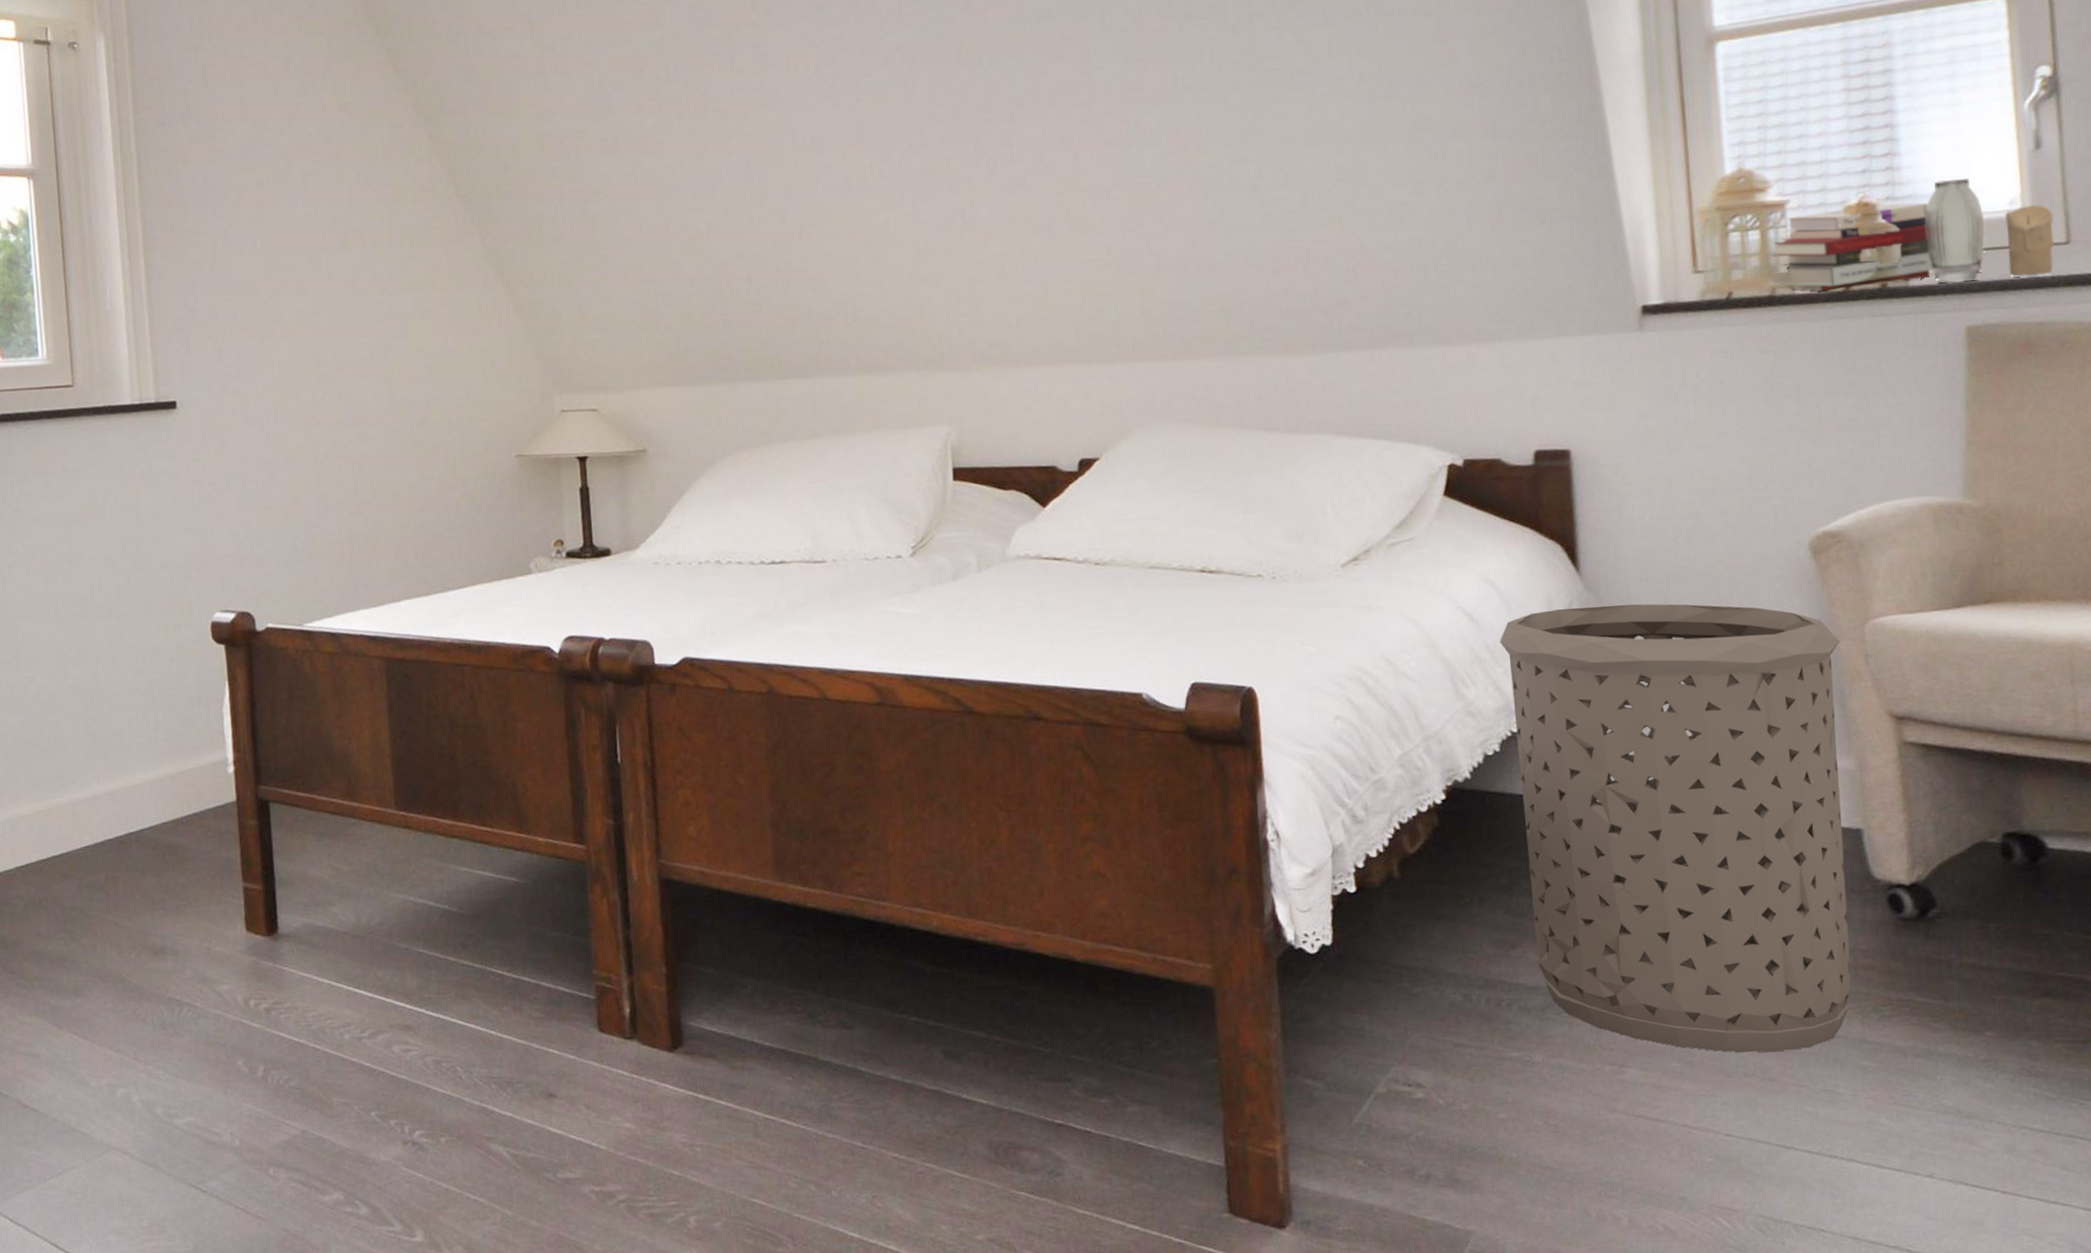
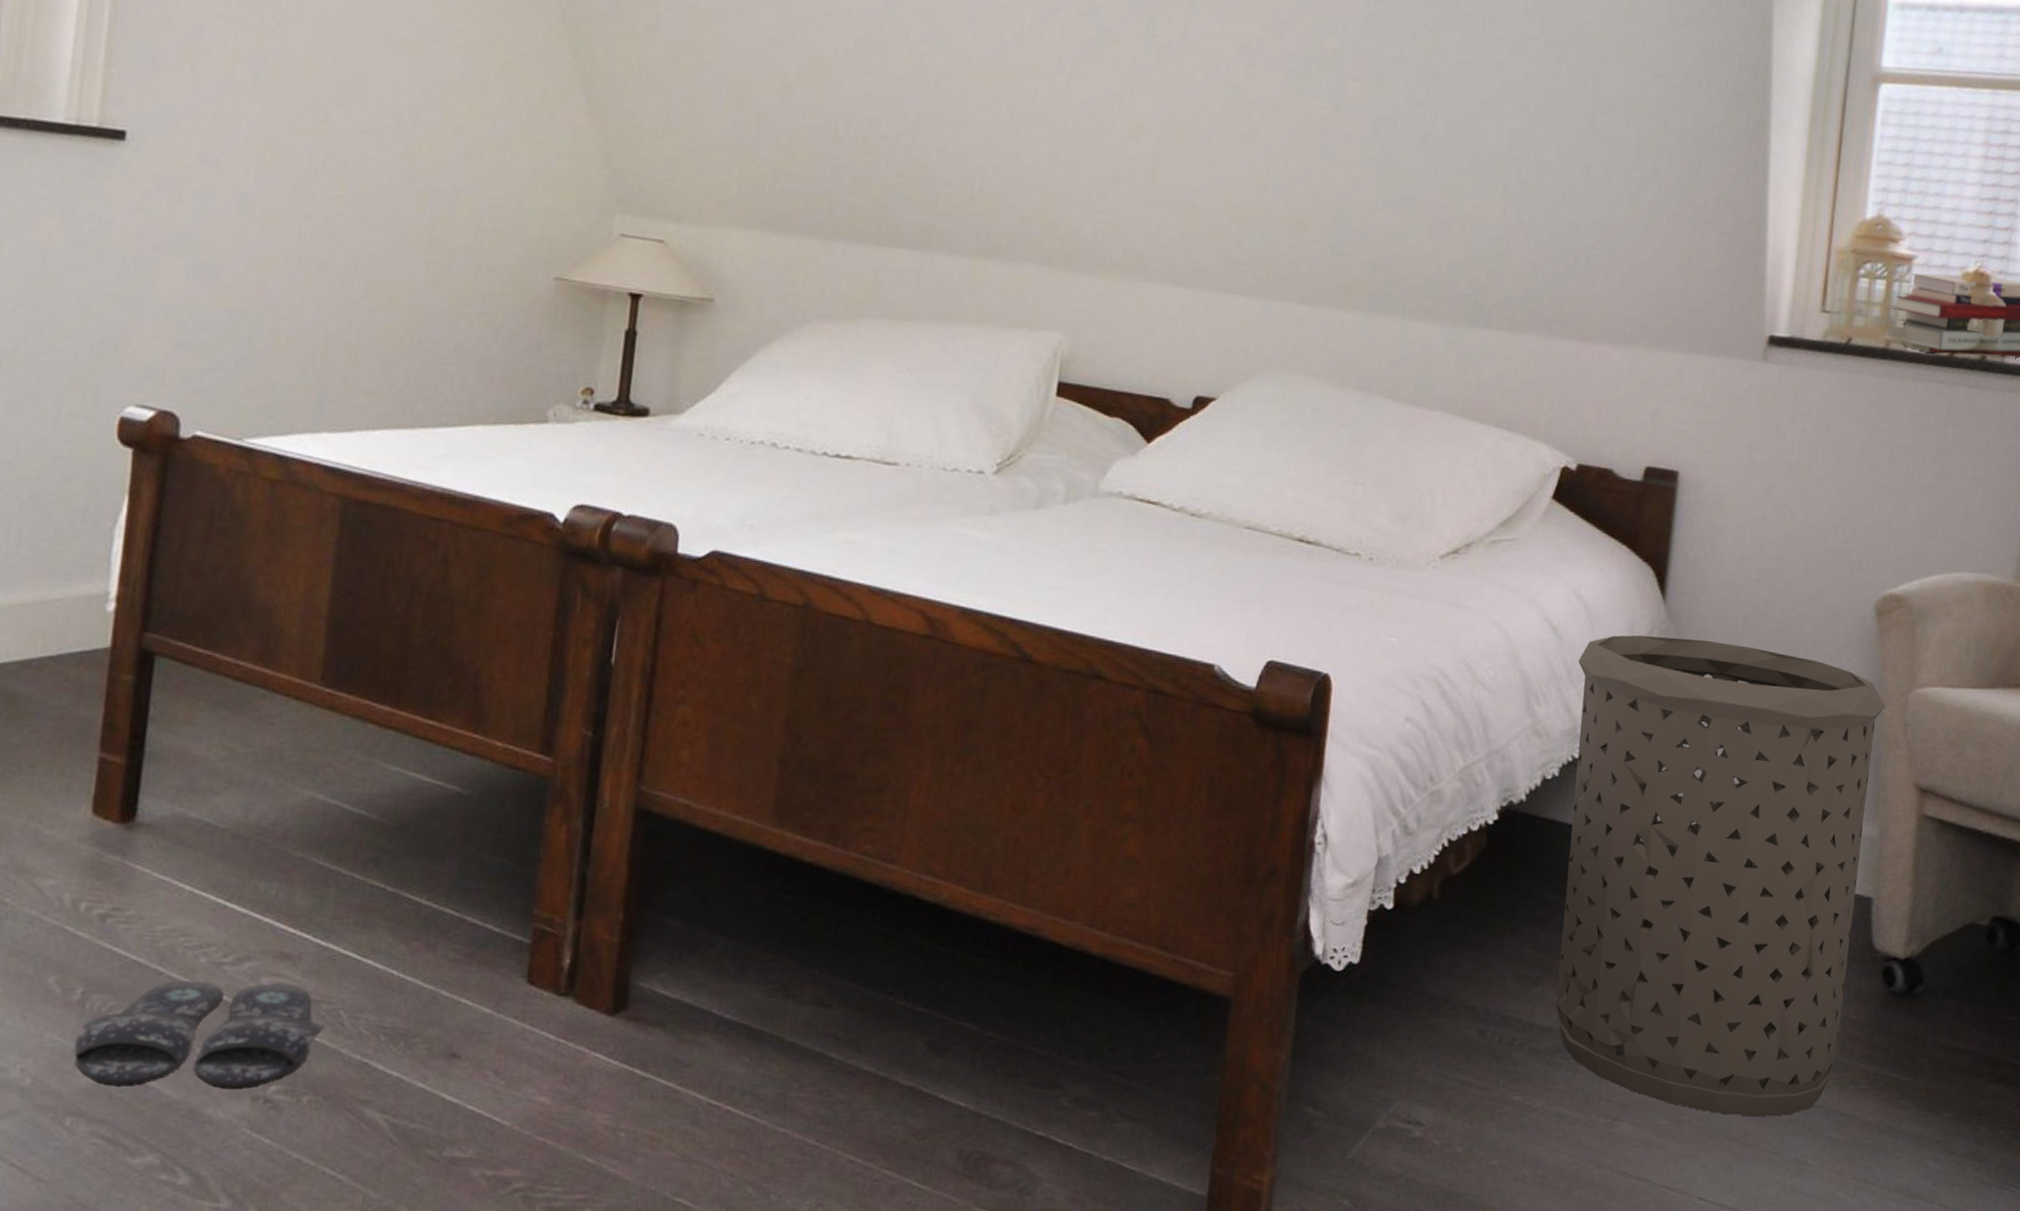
slippers: none [265,1049,447,1140] -> present [74,980,324,1088]

